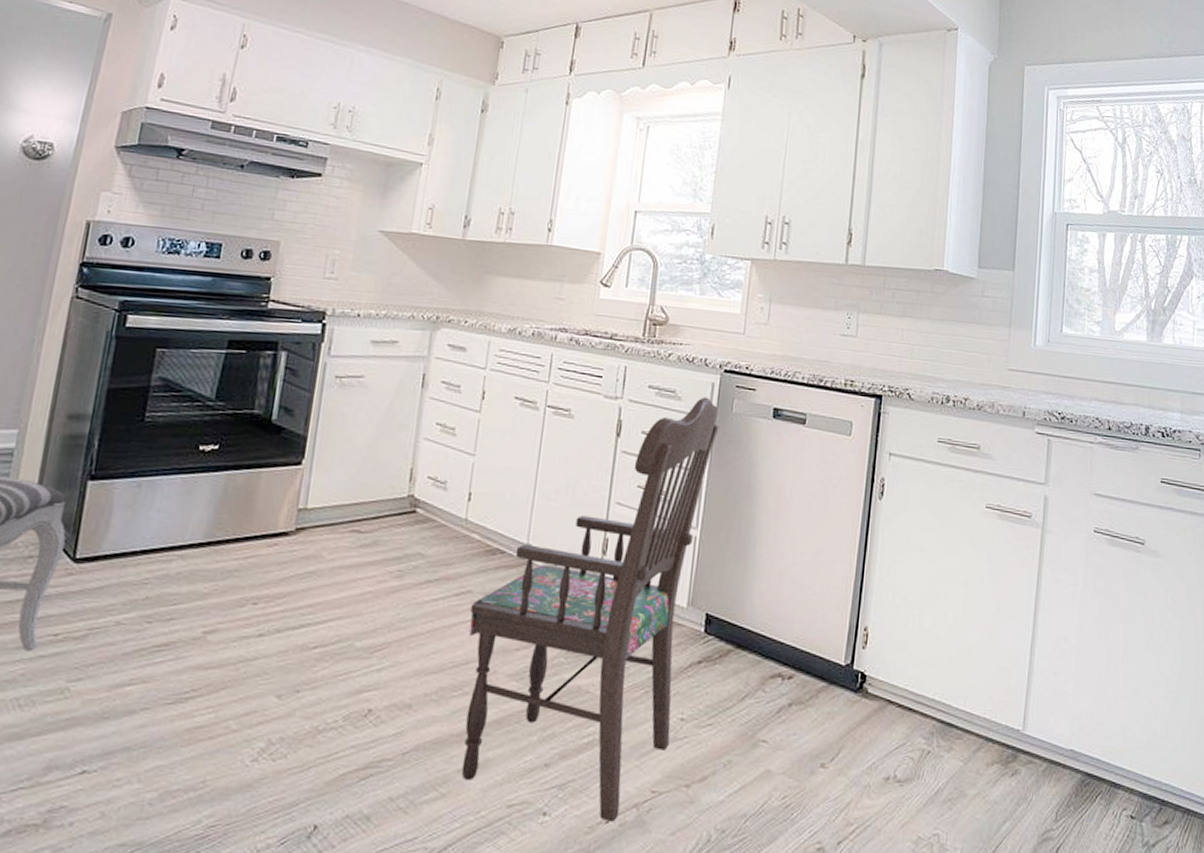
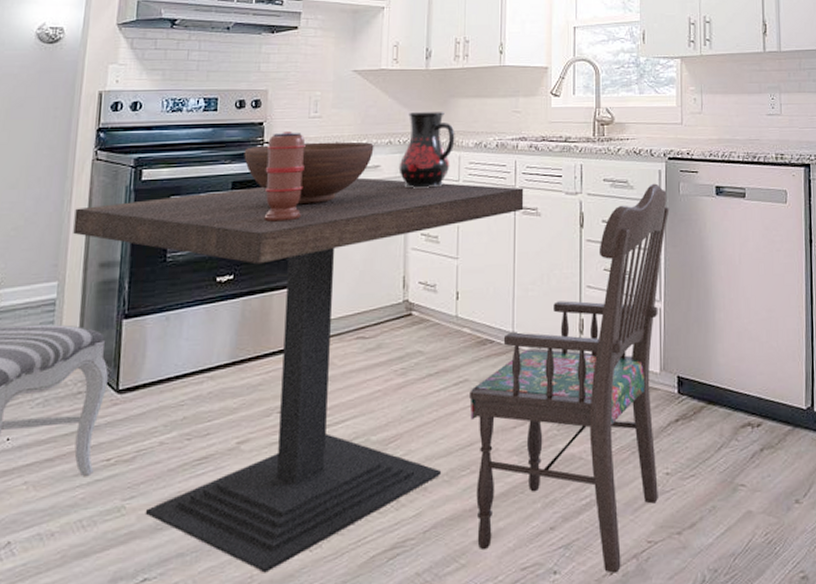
dining table: none [41,349,558,779] -> present [73,177,524,573]
fruit bowl: none [244,303,394,376] -> present [244,141,374,205]
spice grinder: none [260,291,317,392] -> present [264,132,306,222]
pitcher: none [419,286,488,374] -> present [398,112,455,189]

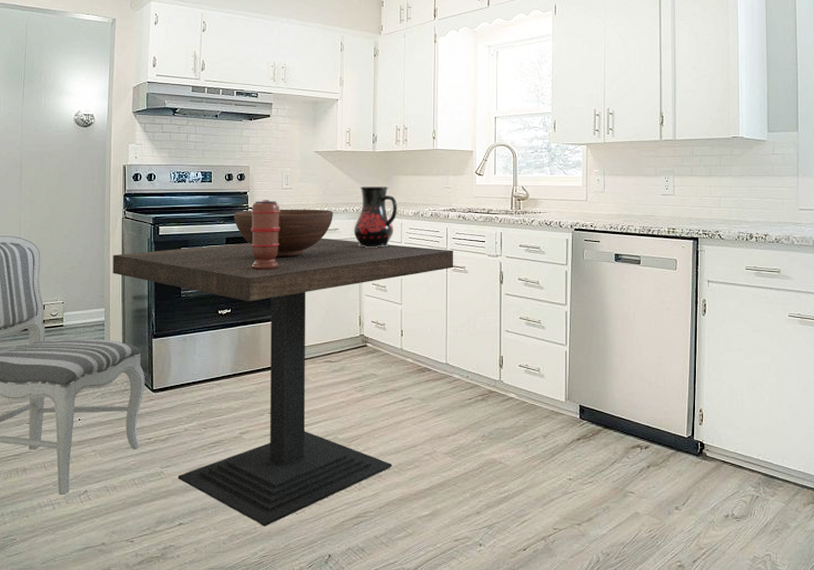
dining chair: present [469,183,670,573] -> none [413,250,575,549]

